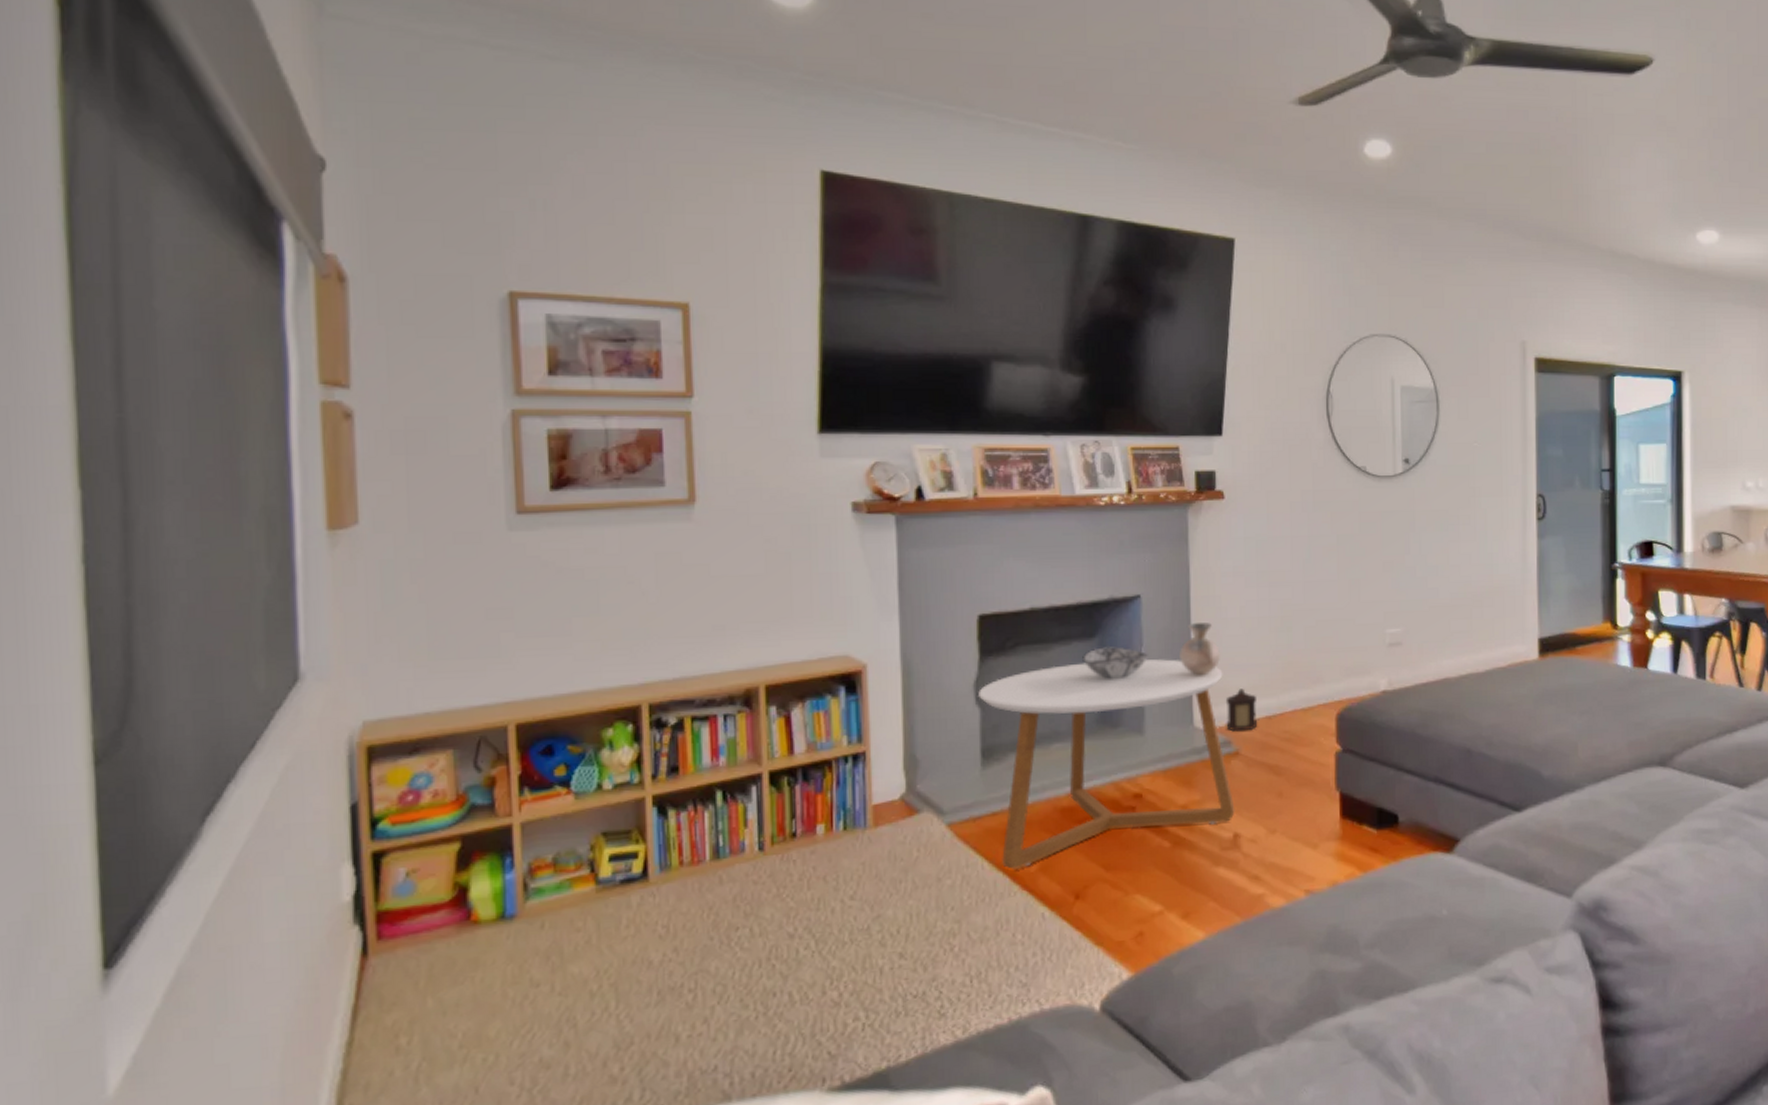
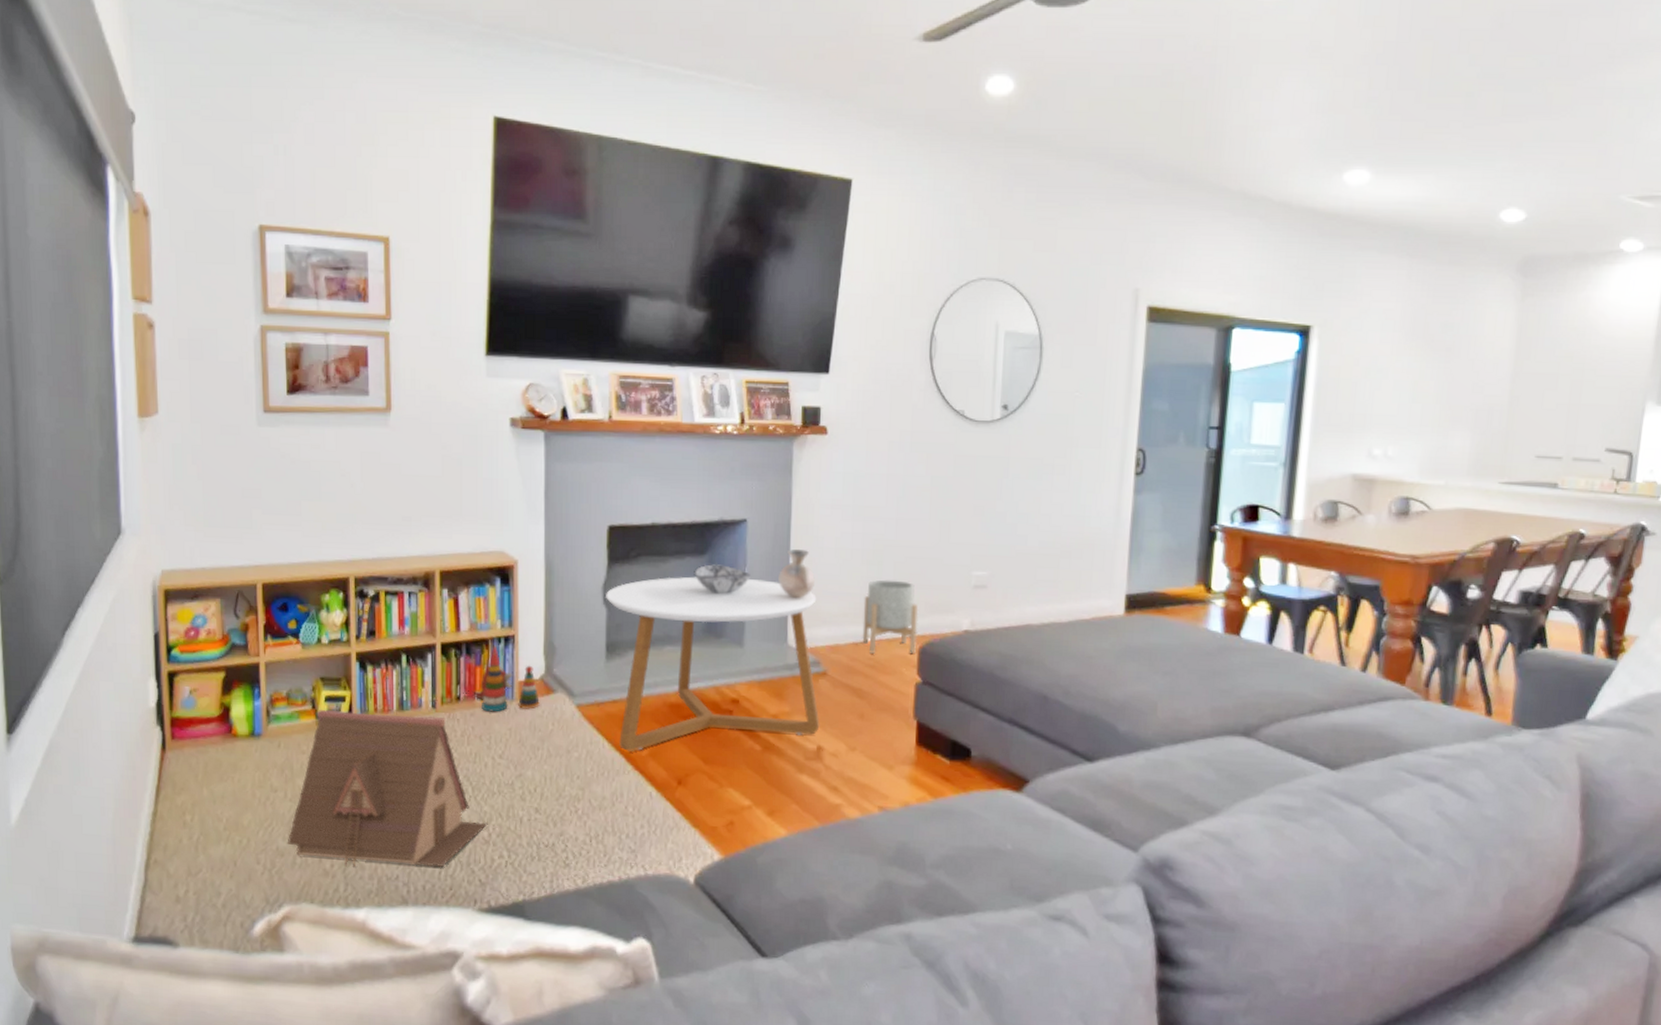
toy house: none [555,860,838,1067] -> present [287,709,488,867]
stacking toy: none [800,766,900,846] -> present [463,645,540,713]
lantern: present [1225,688,1257,732] -> none [816,614,845,654]
planter: none [1274,645,1334,726] -> present [862,579,919,654]

